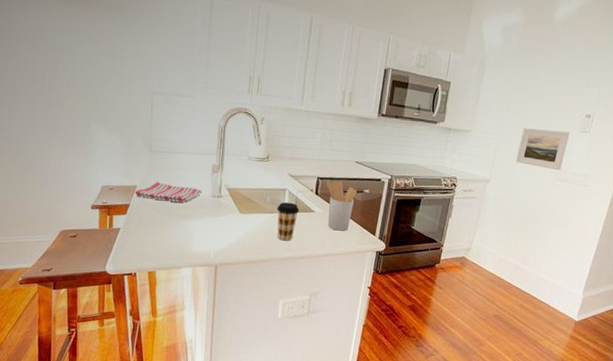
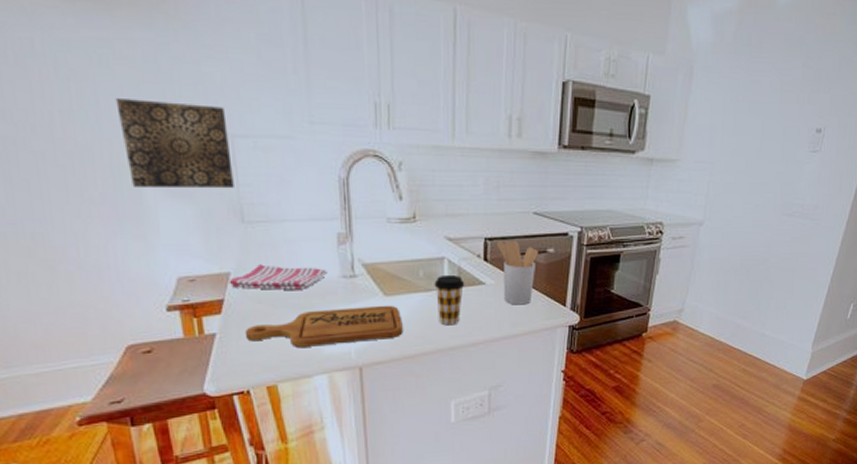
wall art: none [84,65,151,128] -> present [115,99,234,189]
cutting board: none [139,218,251,246] -> present [244,305,403,347]
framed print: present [516,127,571,171] -> none [734,150,799,203]

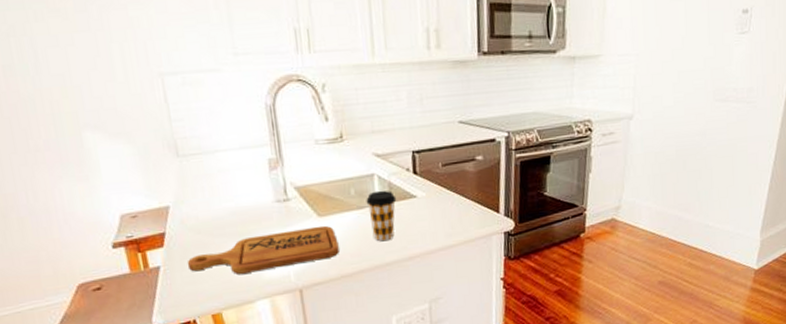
wall art: present [115,99,234,189] -> none [52,47,167,132]
dish towel: present [228,264,328,290] -> none [168,194,262,221]
utensil holder: present [496,240,538,305] -> none [424,151,467,216]

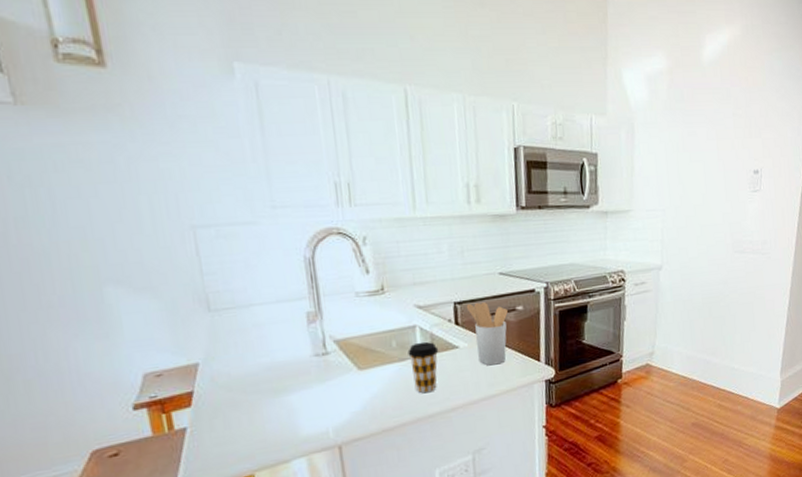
cutting board: present [187,225,339,274] -> none [216,378,380,433]
utensil holder: none [424,151,467,216] -> present [466,302,508,366]

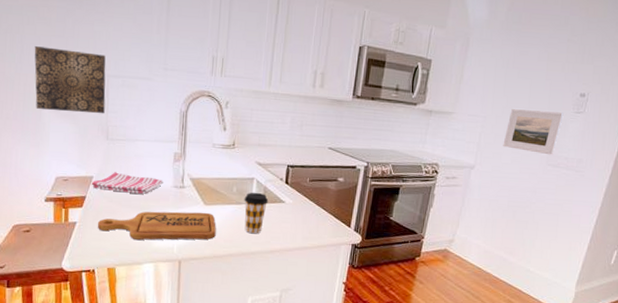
wall art: none [72,199,198,287] -> present [34,46,106,114]
dish towel: none [197,349,299,379] -> present [91,172,164,194]
cutting board: none [216,378,380,433] -> present [97,211,216,240]
utensil holder: present [466,302,508,366] -> none [296,168,330,223]
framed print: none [687,193,742,242] -> present [503,108,564,155]

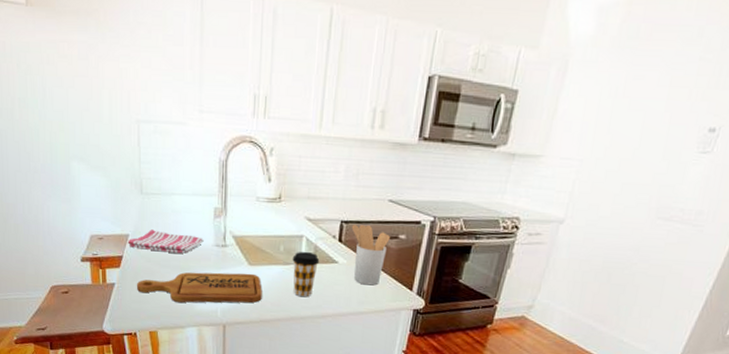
wall art: present [34,46,106,114] -> none [57,89,137,165]
utensil holder: none [296,168,330,223] -> present [351,224,390,286]
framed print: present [503,108,564,155] -> none [602,148,685,206]

